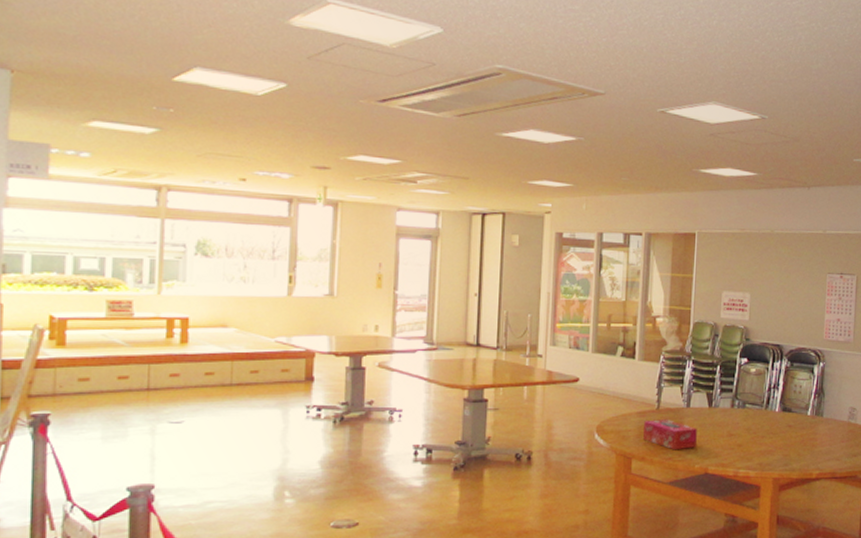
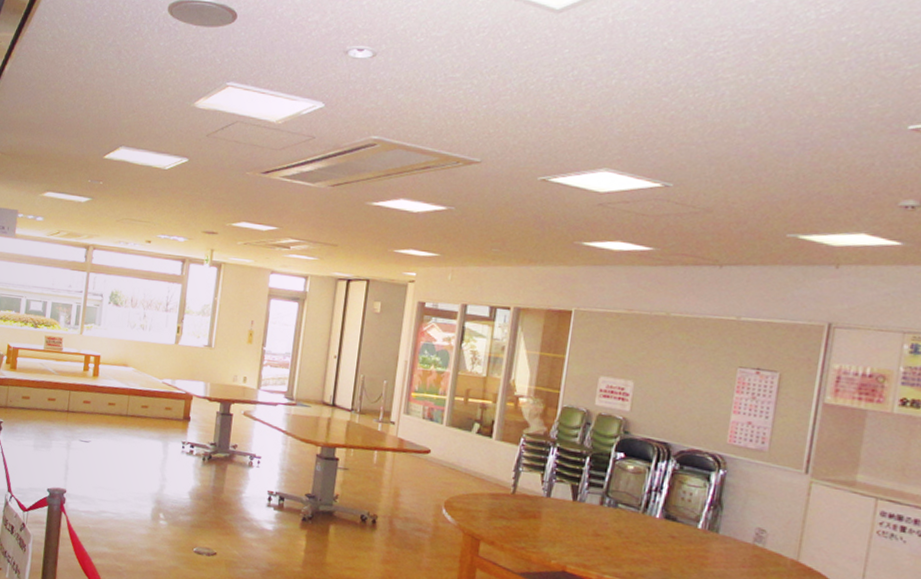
tissue box: present [643,419,697,450] -> none [495,504,557,542]

